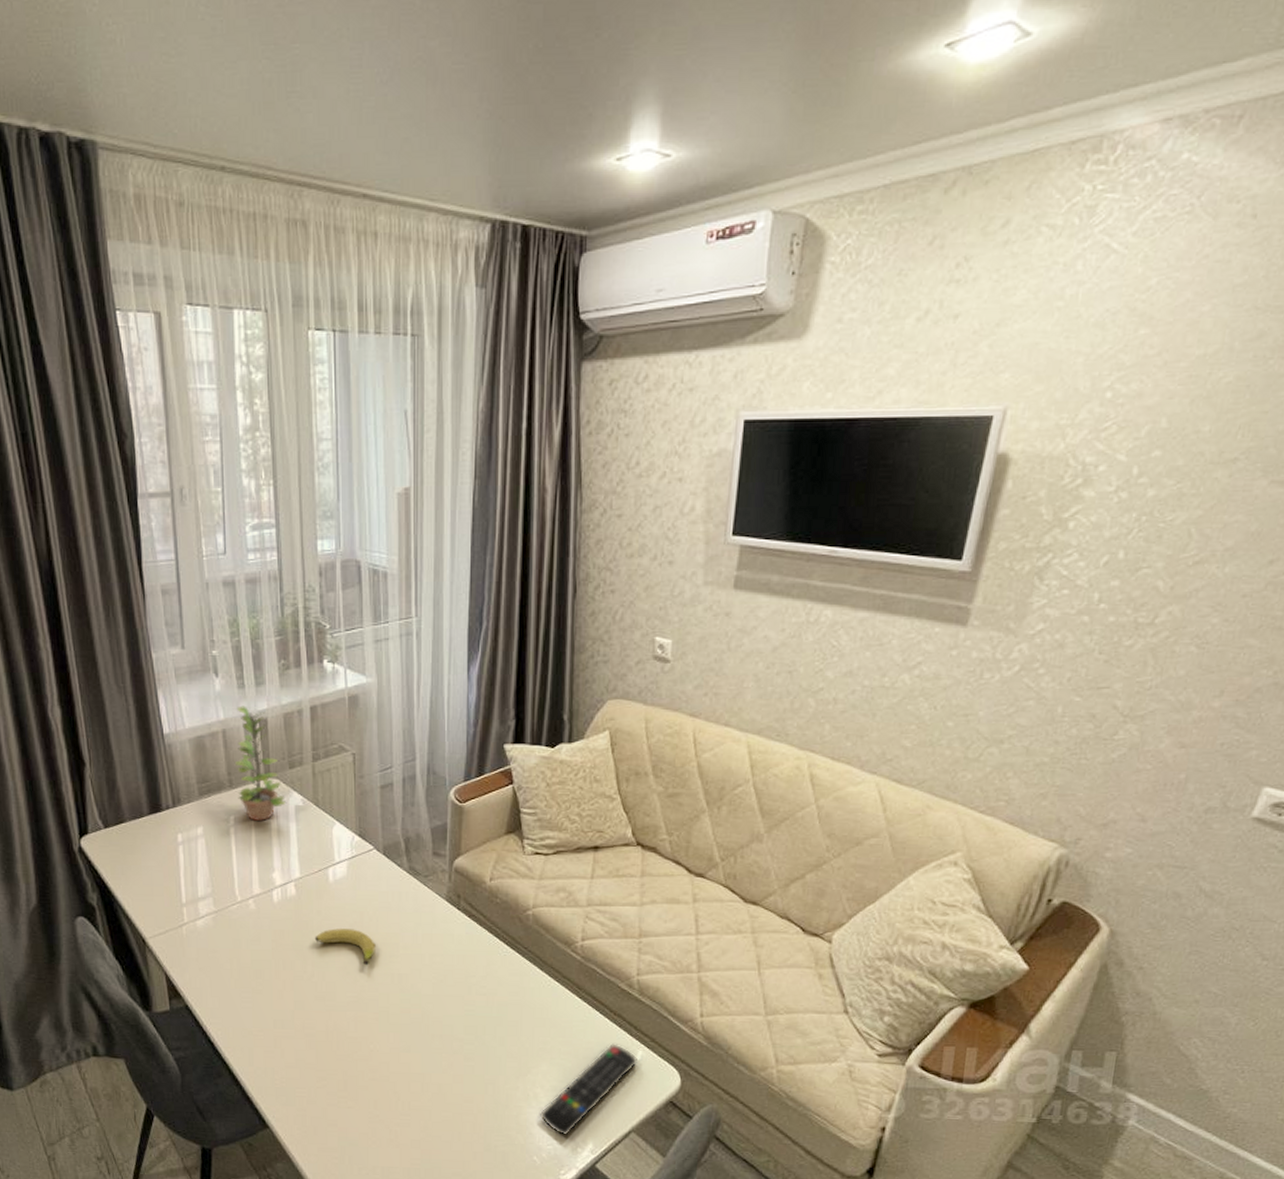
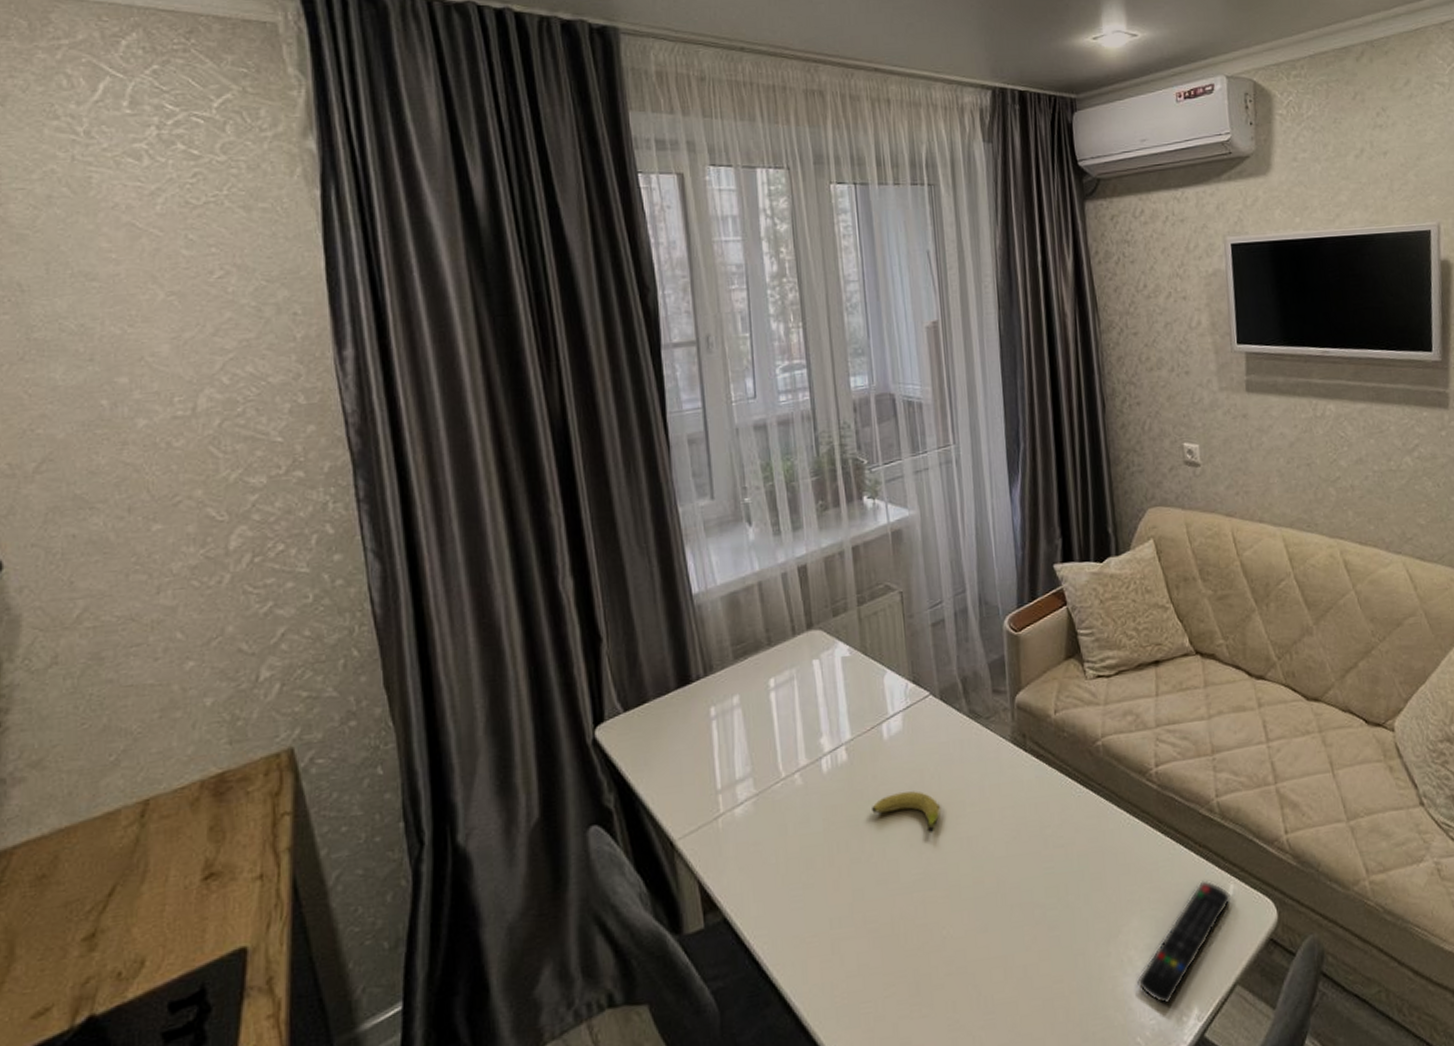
plant: present [234,705,287,821] -> none [772,553,832,680]

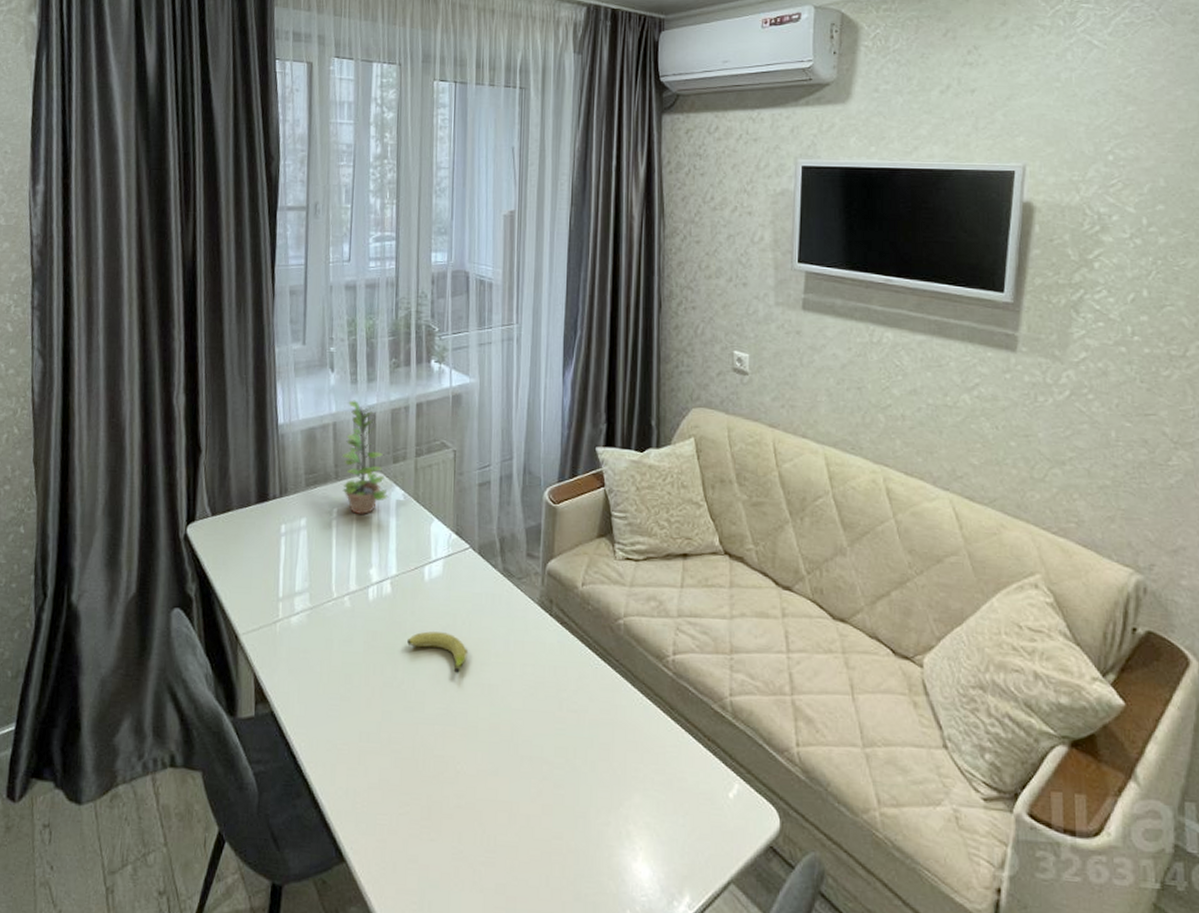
plant: none [772,553,832,680] -> present [341,400,389,514]
remote control: present [1137,880,1232,1005] -> none [633,774,735,885]

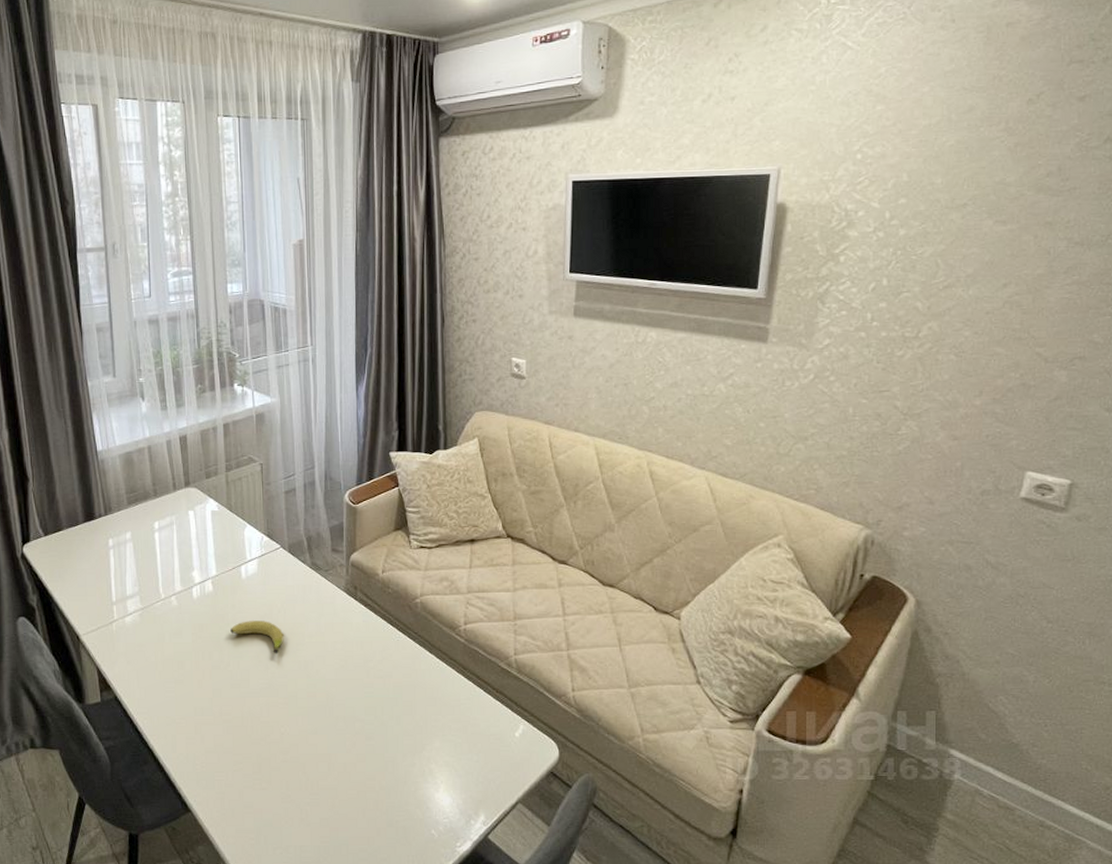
plant: present [341,400,389,514] -> none [158,424,204,525]

